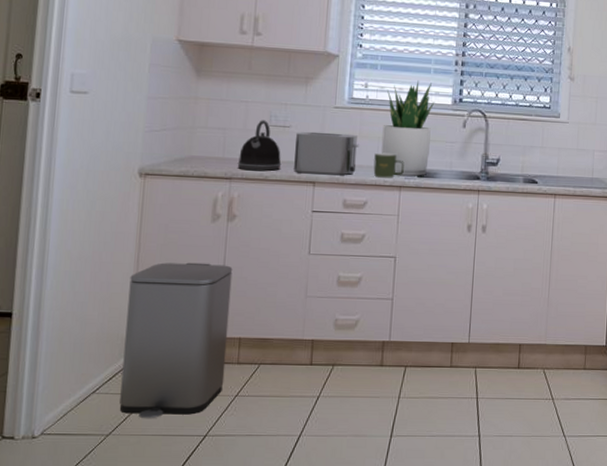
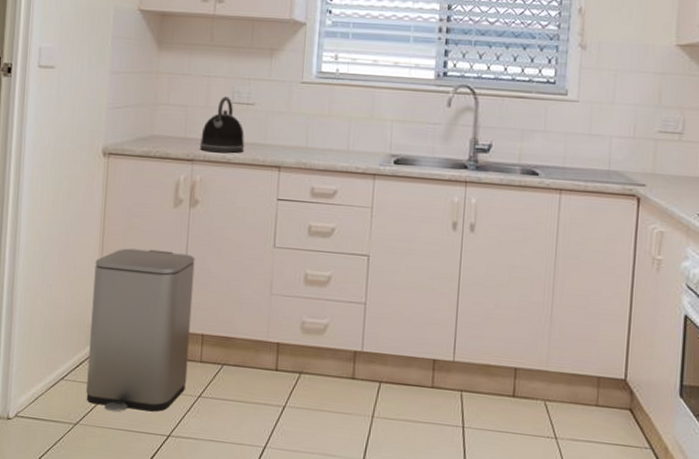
toaster: present [294,131,359,177] -> none [258,109,328,162]
mug: present [373,152,404,179] -> none [344,134,379,166]
planter: present [381,81,435,176] -> none [352,51,415,163]

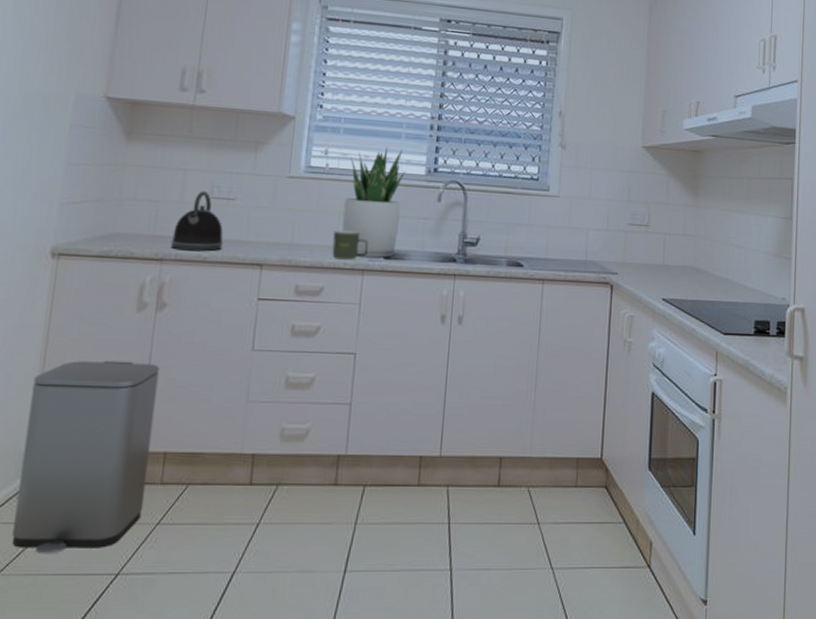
mug: none [344,134,379,166] -> present [332,230,369,262]
planter: none [352,51,415,163] -> present [341,147,406,258]

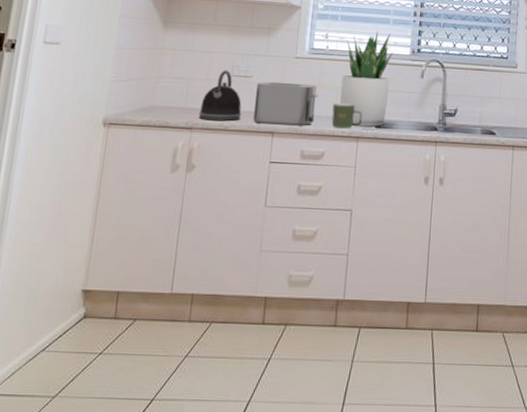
pedal bin: present [12,360,160,555] -> none [67,214,189,381]
toaster: none [238,204,316,258] -> present [253,81,318,127]

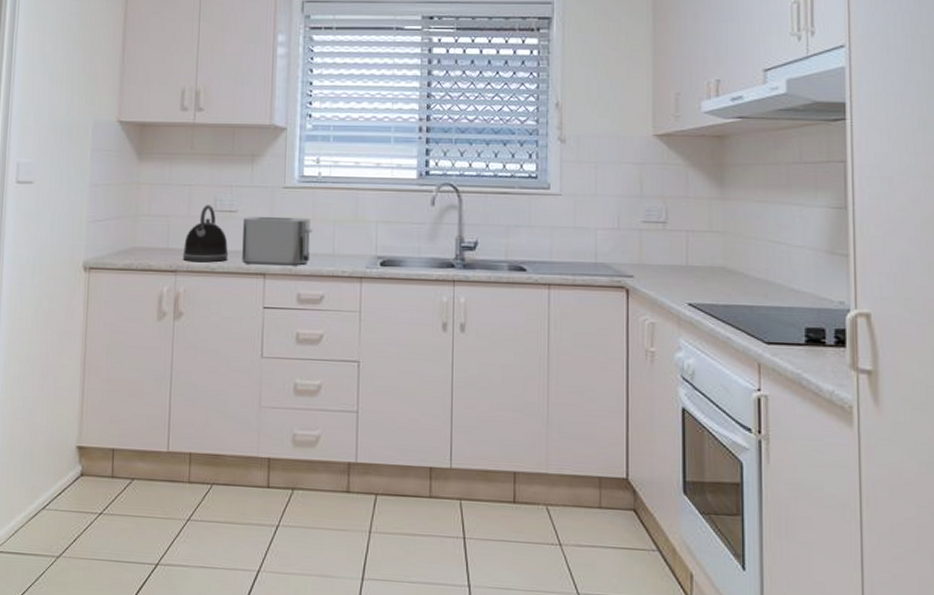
mug: present [331,103,362,130] -> none [330,238,365,269]
planter: present [339,31,394,127] -> none [337,152,397,265]

